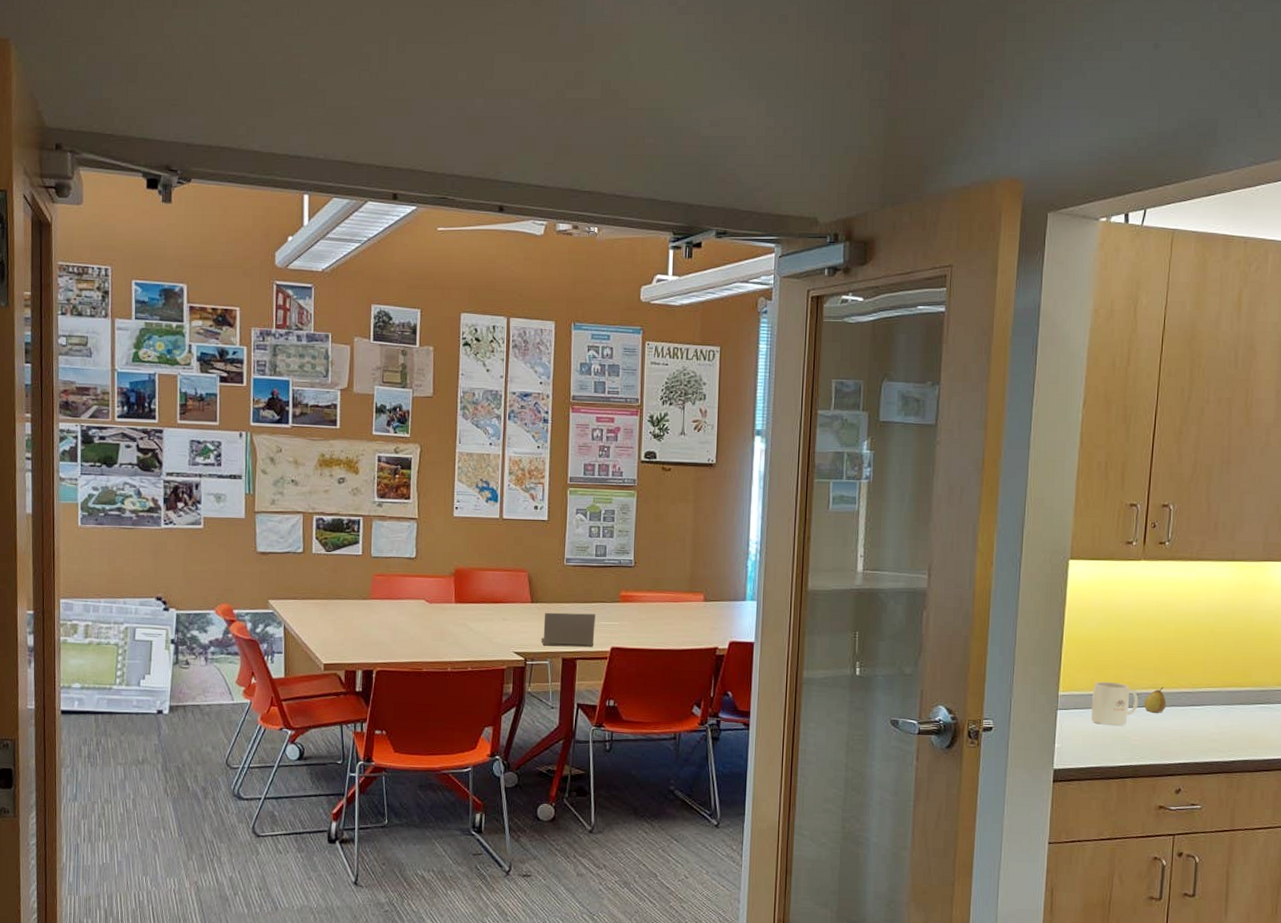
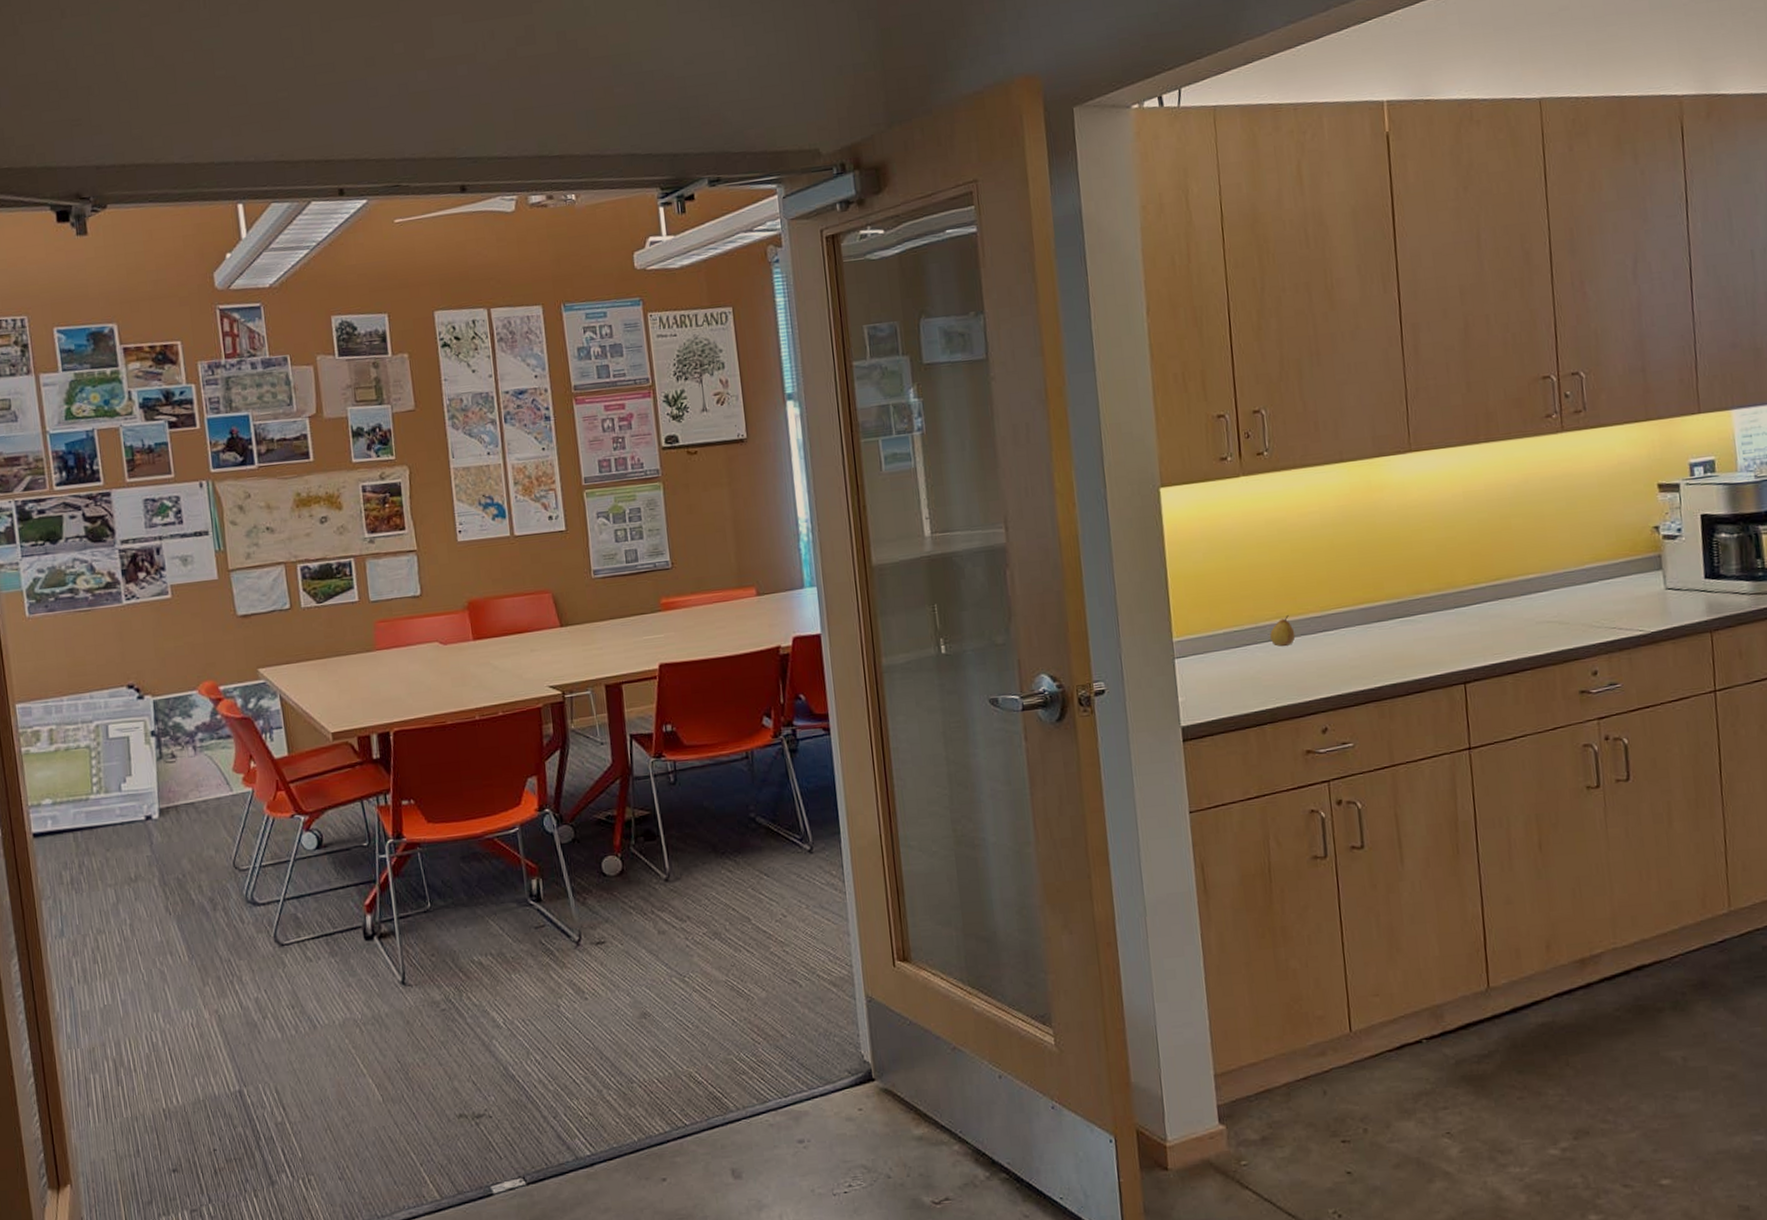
laptop computer: present [541,612,595,647] -> none [577,629,639,674]
mug: present [1091,681,1139,727] -> none [1210,617,1264,669]

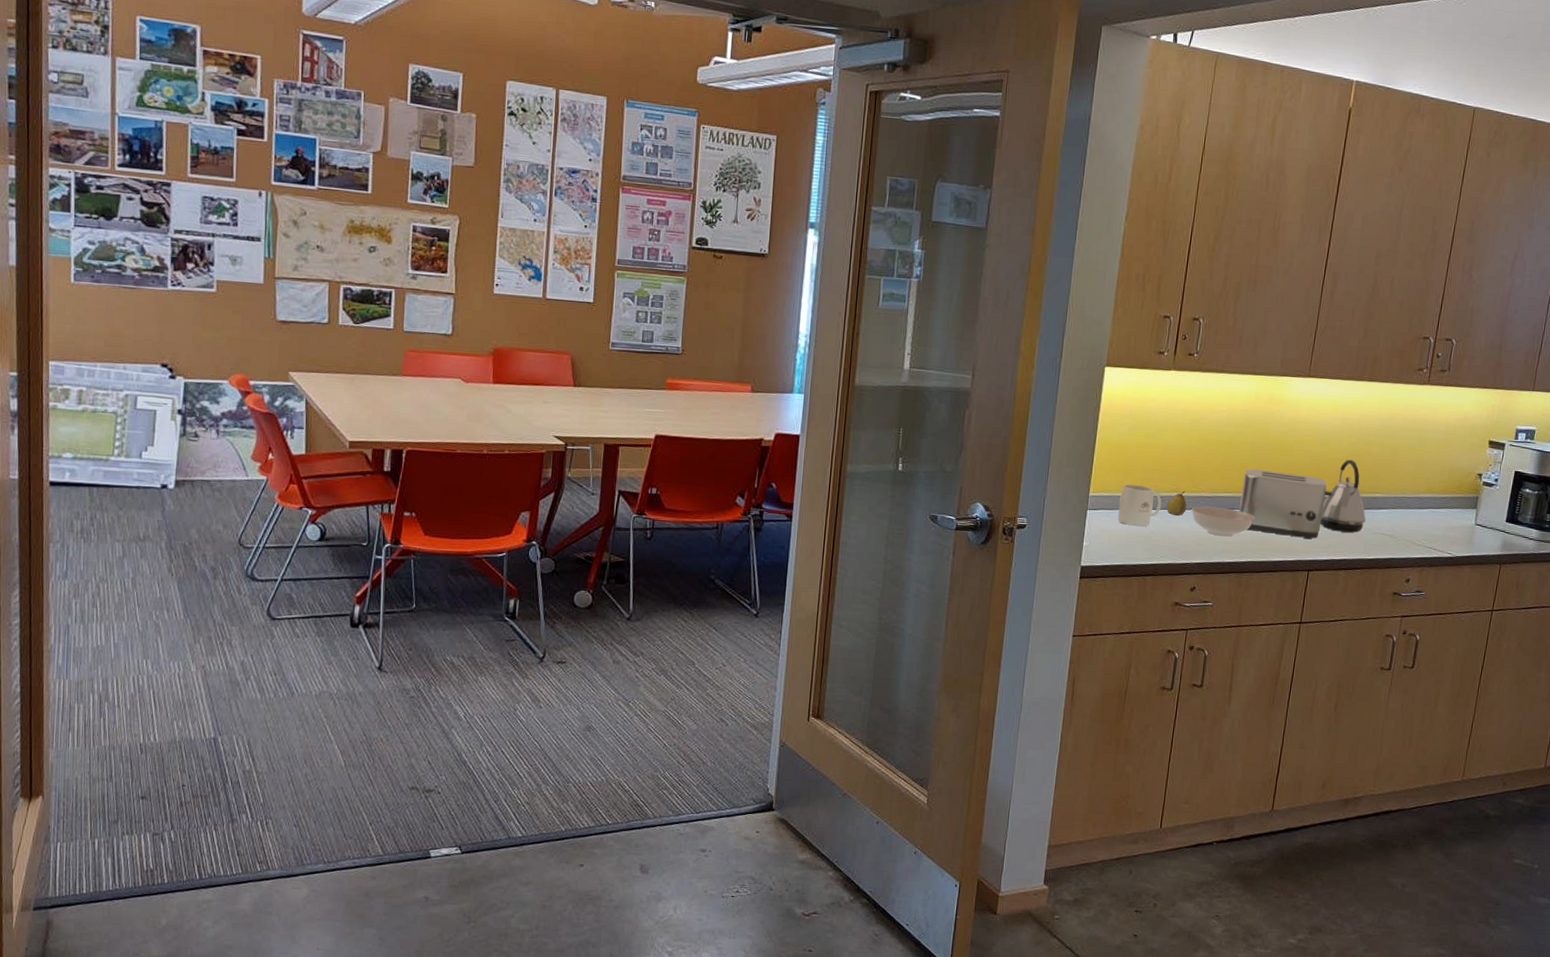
mug: none [1210,617,1264,669] -> present [1118,484,1162,527]
bowl: none [1301,626,1383,661] -> present [1191,506,1255,537]
toaster: none [1356,568,1474,648] -> present [1238,468,1333,540]
kettle: none [1464,539,1524,630] -> present [1320,459,1366,533]

